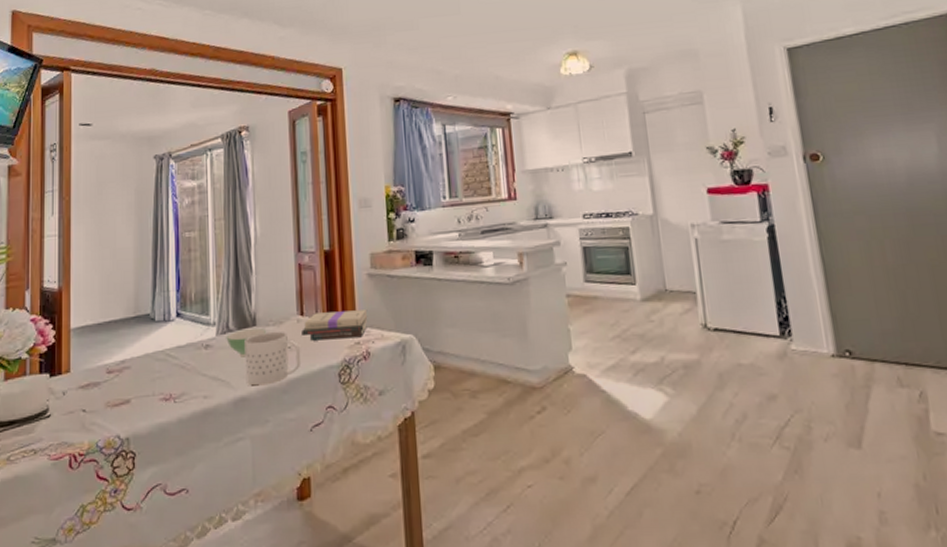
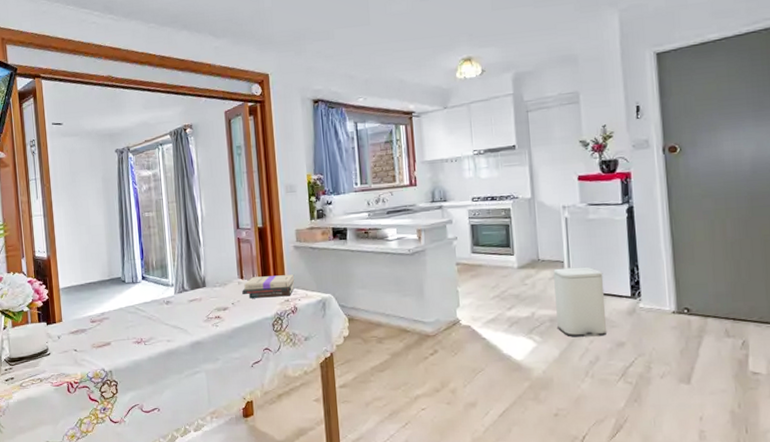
bowl: present [226,328,267,358] -> none [182,288,215,311]
mug: present [244,331,302,386] -> none [197,291,243,333]
pedal bin: none [684,298,755,389] -> present [553,266,607,338]

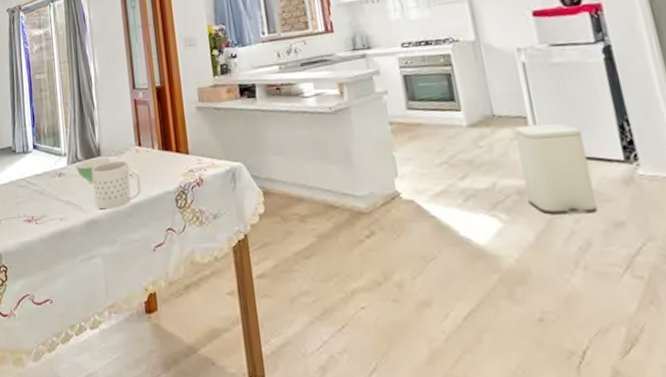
bowl: none [182,288,215,311] -> present [75,158,110,184]
mug: none [197,291,243,333] -> present [91,160,142,210]
books: present [242,274,295,299] -> none [140,140,199,169]

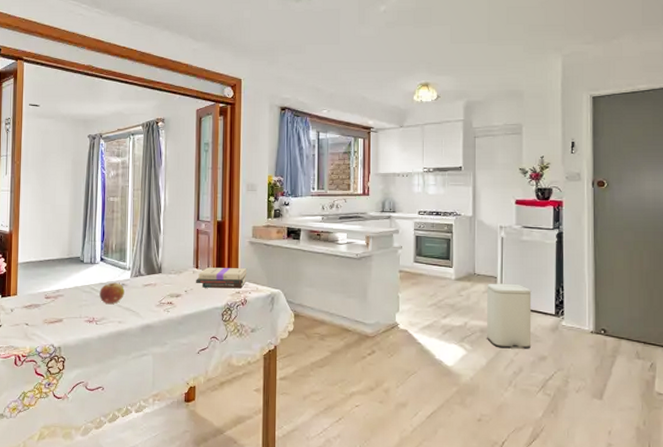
fruit: none [36,172,63,198] -> present [99,282,124,304]
bowl: present [75,158,110,184] -> none [138,274,169,296]
mug: present [91,160,142,210] -> none [151,278,195,318]
books: none [140,140,199,169] -> present [196,267,247,289]

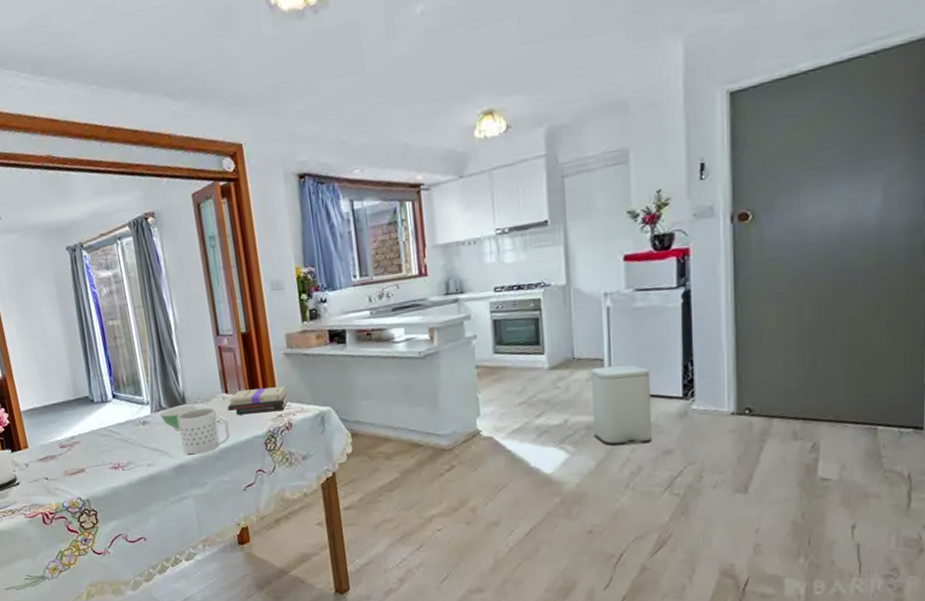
fruit: present [99,282,124,304] -> none [119,420,148,446]
bowl: none [138,274,169,296] -> present [160,405,197,431]
mug: none [151,278,195,318] -> present [177,407,231,455]

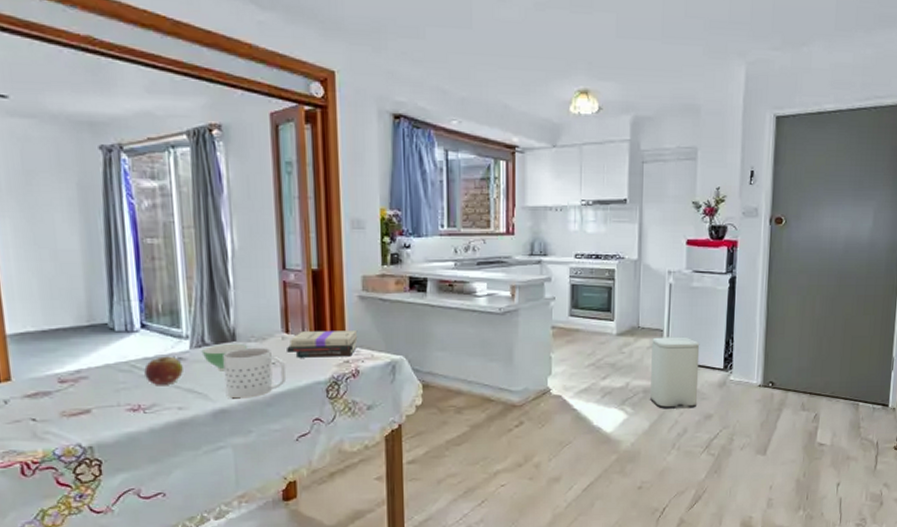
fruit: none [119,420,148,446] -> present [144,356,183,385]

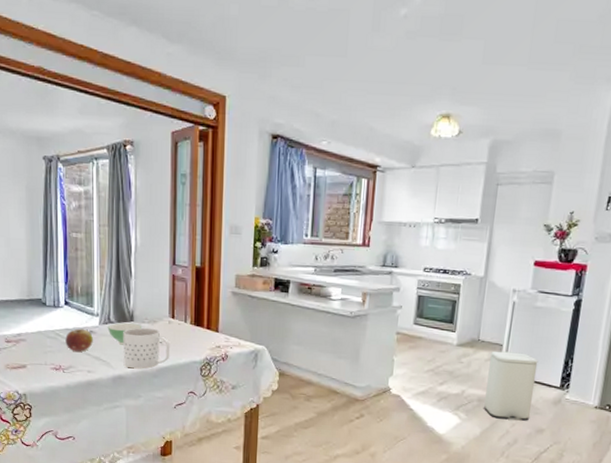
books: present [287,331,358,358] -> none [172,318,229,343]

